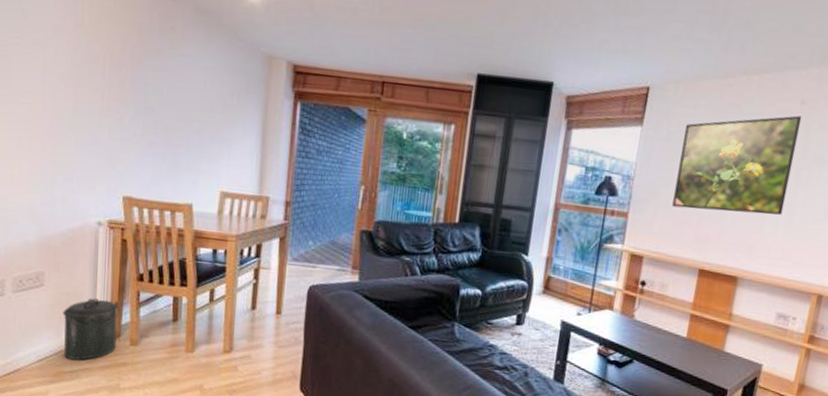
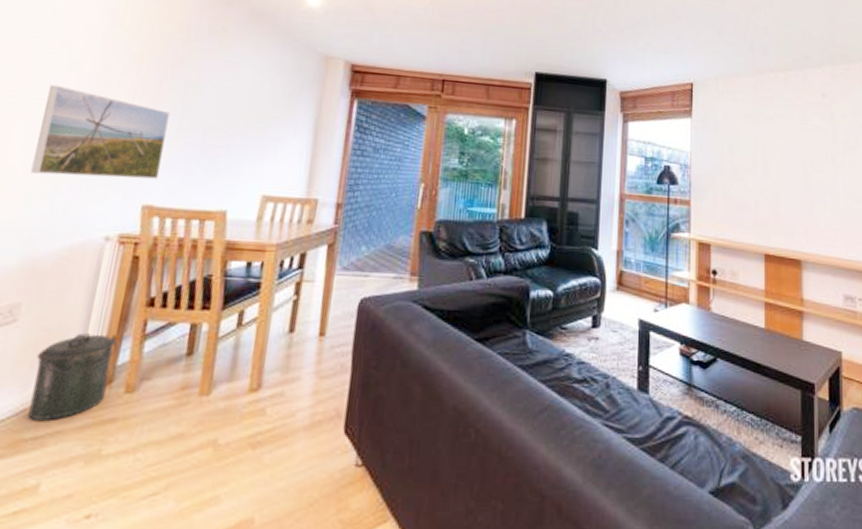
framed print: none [31,84,135,174] -> present [31,84,170,179]
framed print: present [672,115,802,215] -> none [730,106,828,197]

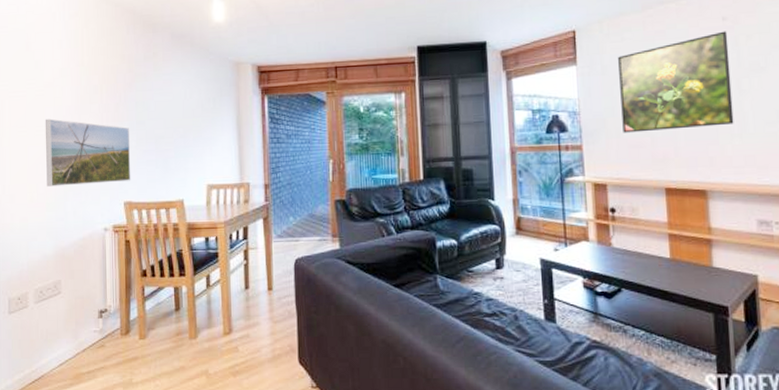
canister: present [28,333,118,420] -> none [78,298,128,360]
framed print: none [730,106,828,197] -> present [618,31,734,133]

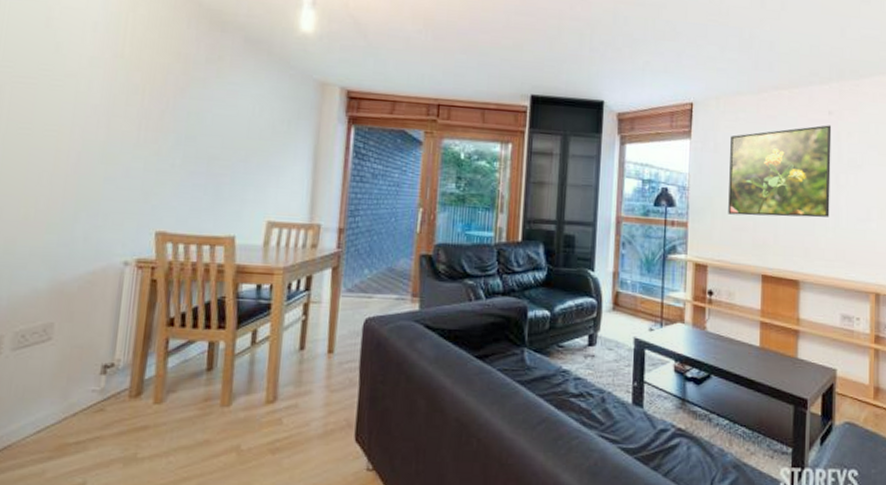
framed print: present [45,118,131,187] -> none [50,116,175,207]

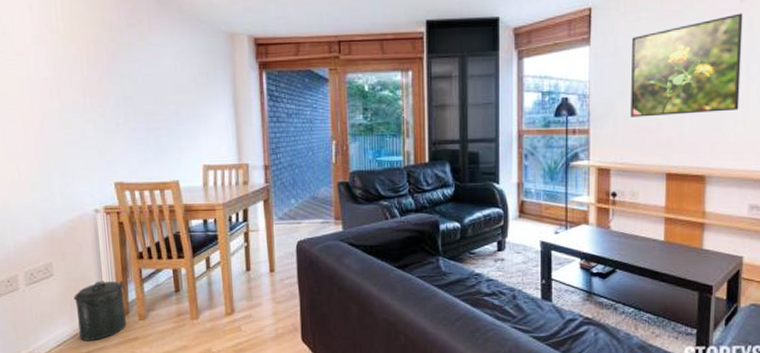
canister: none [69,350,144,427] -> present [73,280,126,340]

